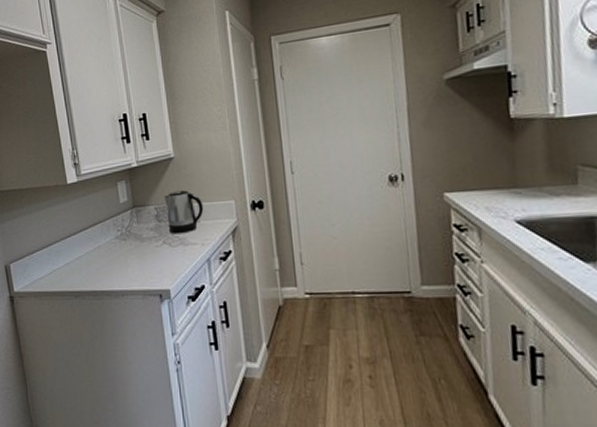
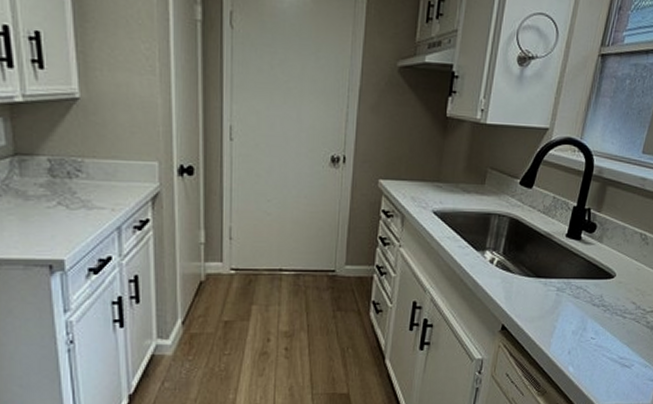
kettle: present [163,190,204,235] -> none [61,141,117,195]

